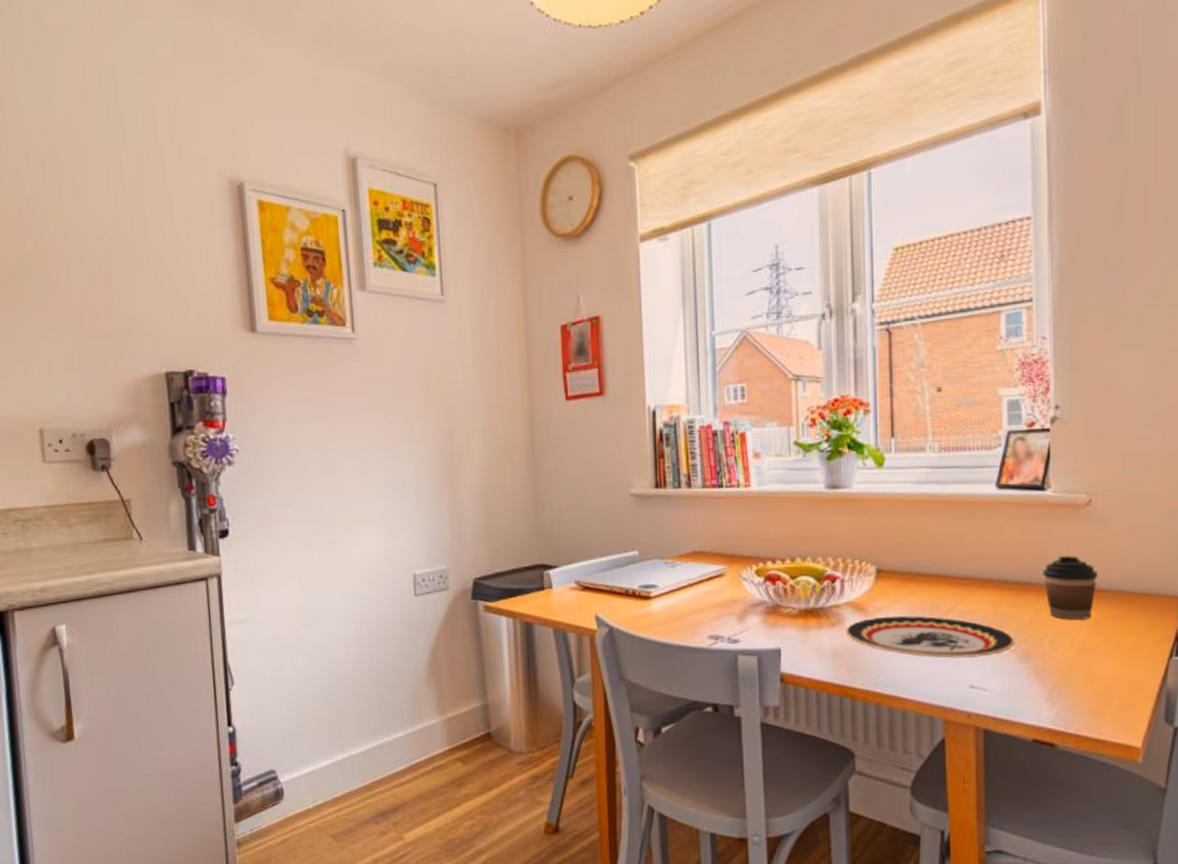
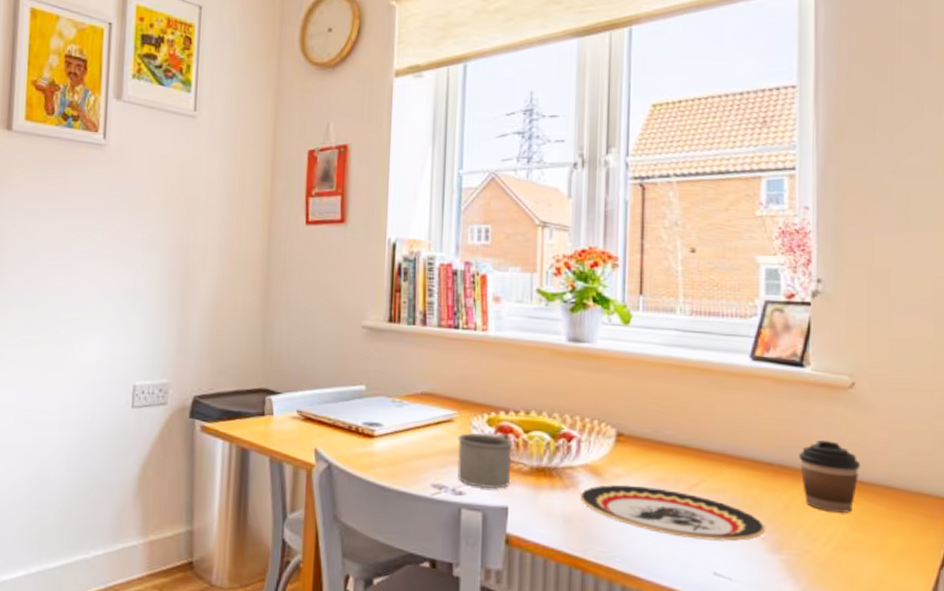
mug: none [728,581,781,635] -> present [457,432,513,489]

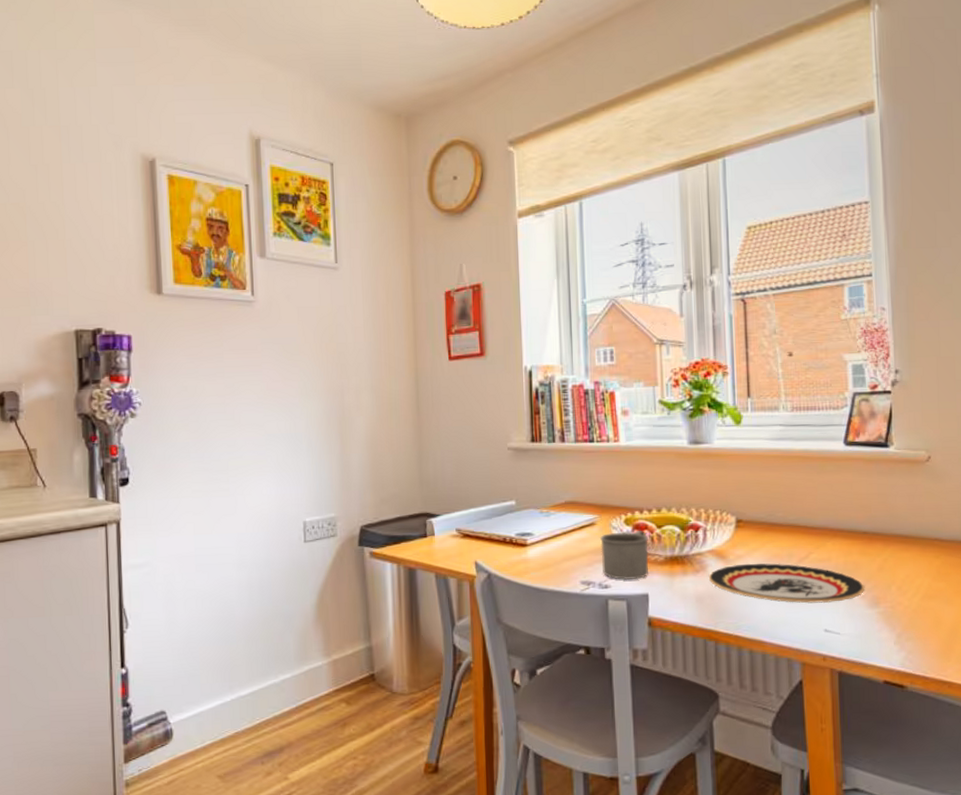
coffee cup: present [799,440,860,514] -> none [888,508,938,568]

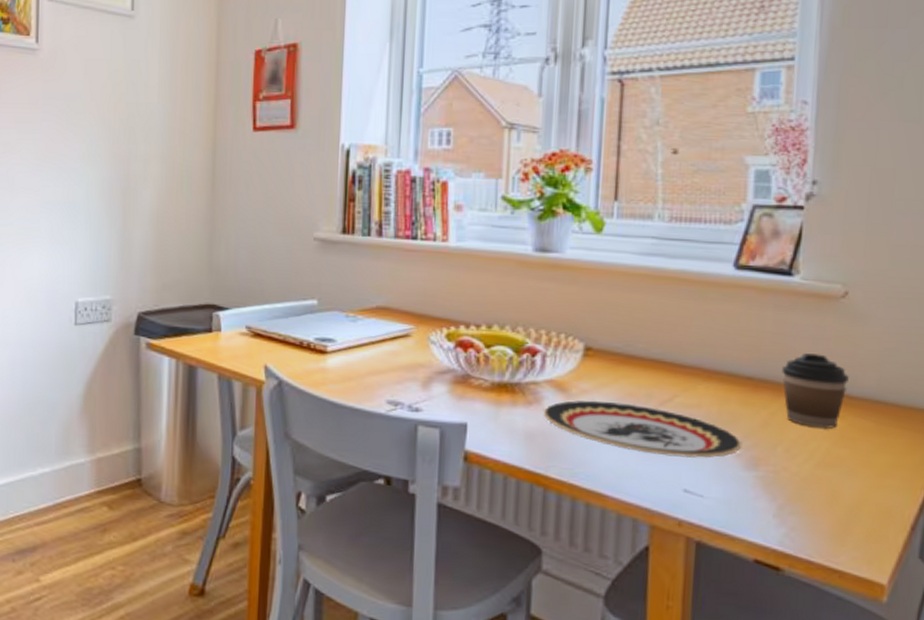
mug: present [599,530,648,581] -> none [413,347,473,405]
coffee cup: none [888,508,938,568] -> present [782,353,849,430]

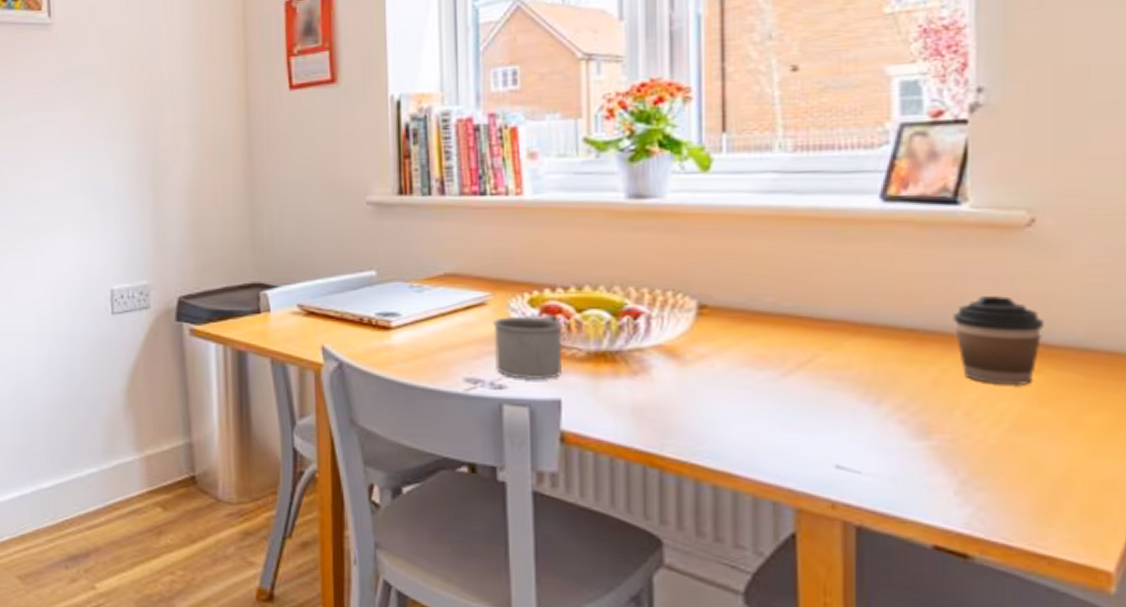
mug: none [413,347,473,405] -> present [491,314,562,381]
plate: present [543,400,742,459] -> none [652,366,908,429]

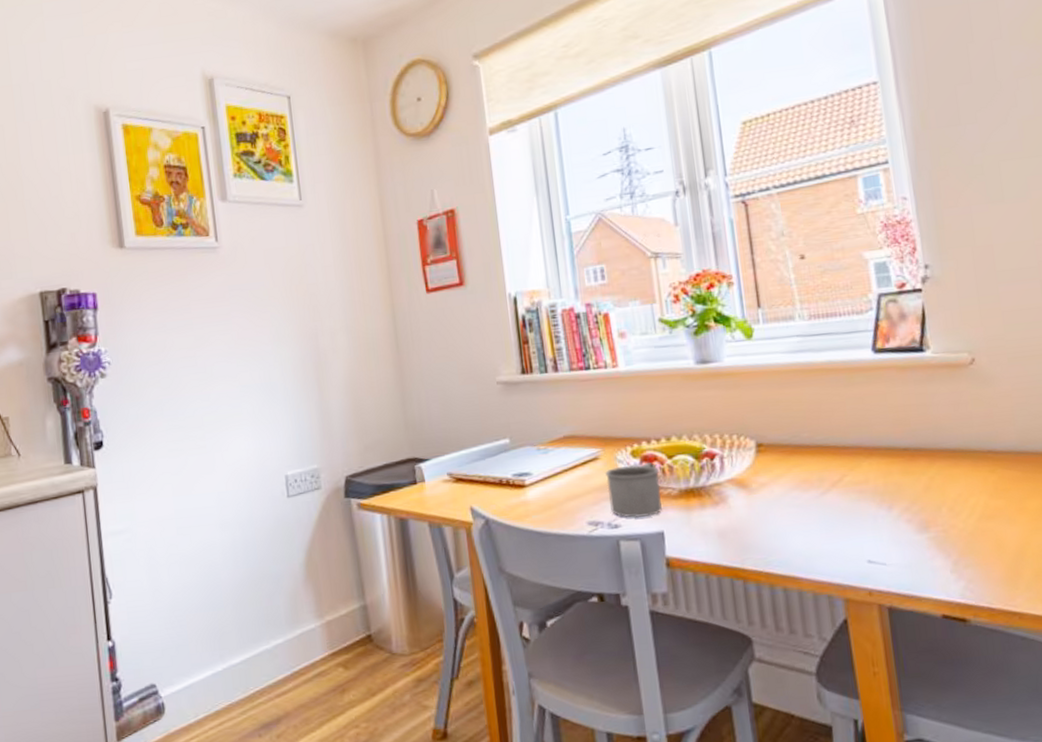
coffee cup: present [953,296,1044,387] -> none [932,417,991,485]

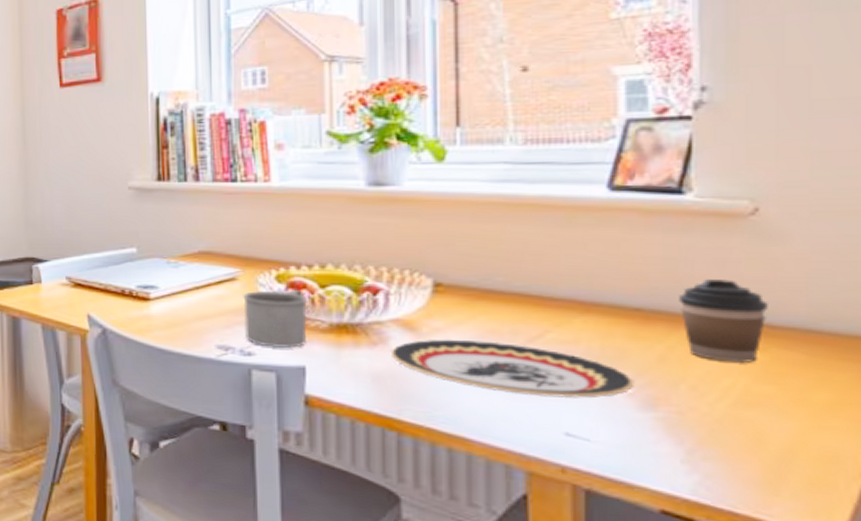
plate: none [729,489,911,533] -> present [390,339,635,399]
coffee cup: none [932,417,991,485] -> present [679,279,768,364]

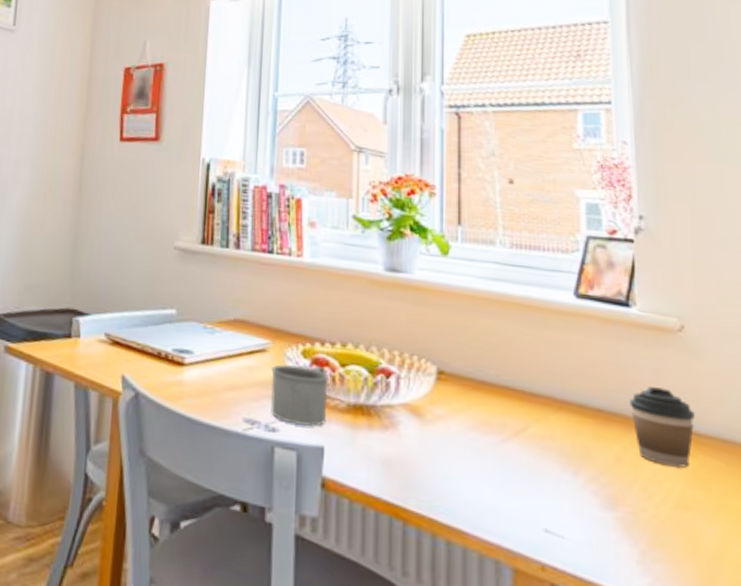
plate: present [390,339,635,399] -> none [399,426,599,495]

